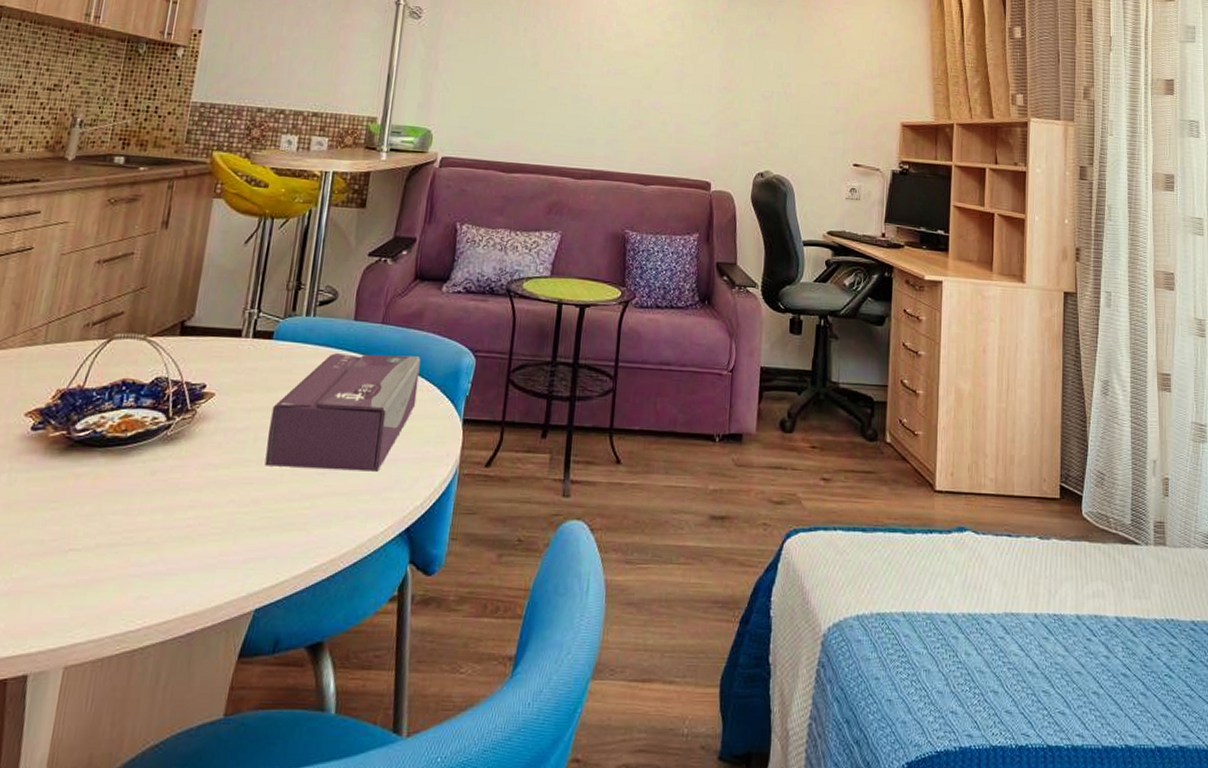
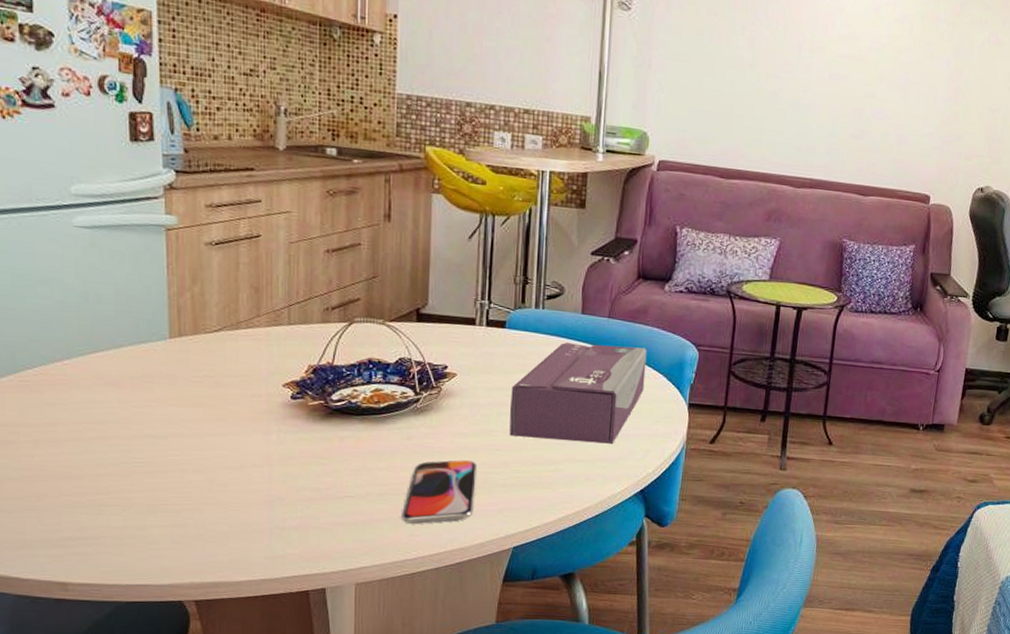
smartphone: none [131,498,225,582] -> present [402,460,477,524]

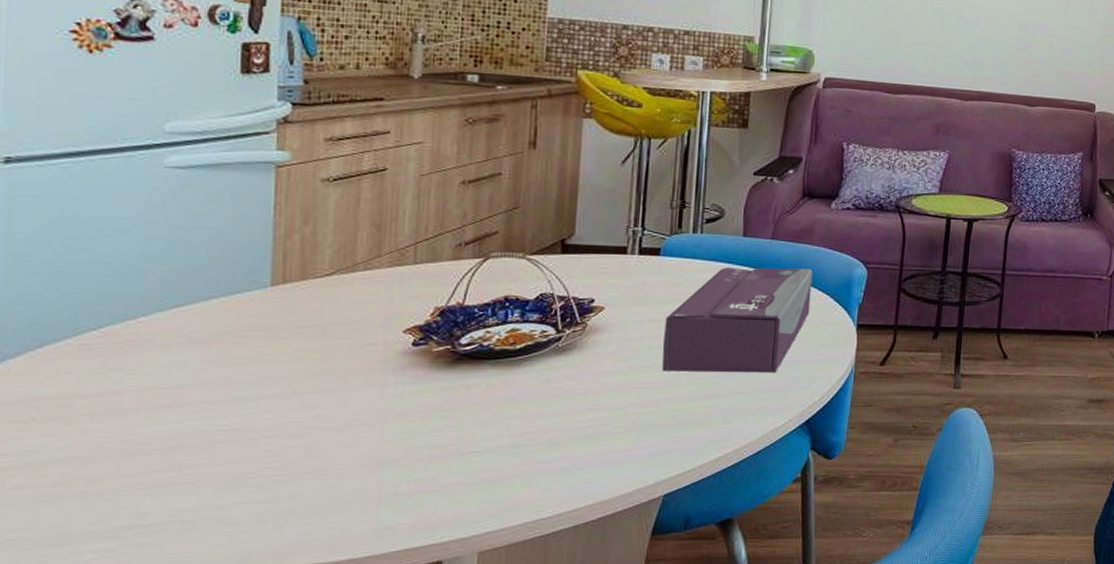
smartphone: present [402,460,477,524] -> none [536,401,624,477]

